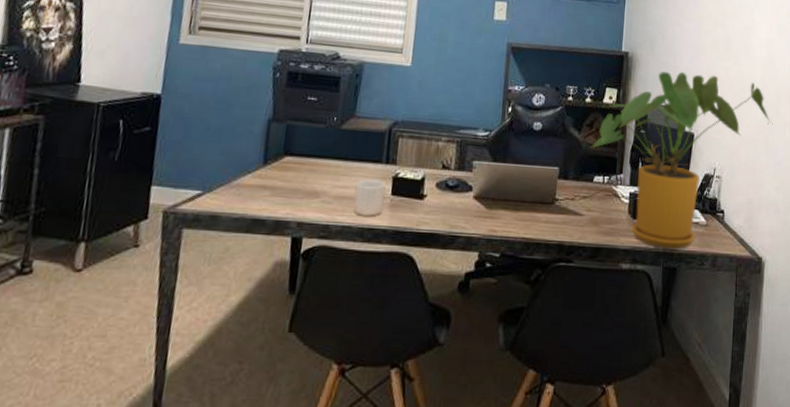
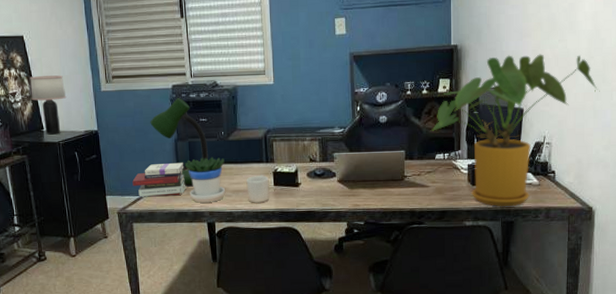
table lamp: none [73,10,129,92] -> present [30,75,67,135]
books: none [194,149,275,196] -> present [132,162,187,197]
desk lamp: none [238,66,313,185] -> present [150,98,209,187]
flowerpot: none [274,148,331,210] -> present [184,156,226,203]

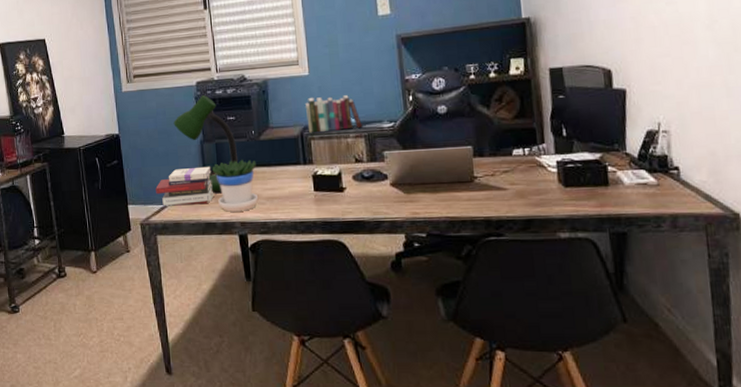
table lamp: present [30,75,67,135] -> none [51,77,87,140]
mug: present [246,175,270,203] -> none [281,179,310,212]
books: none [270,103,317,136] -> present [306,95,362,133]
house plant: present [430,54,600,207] -> none [503,20,732,214]

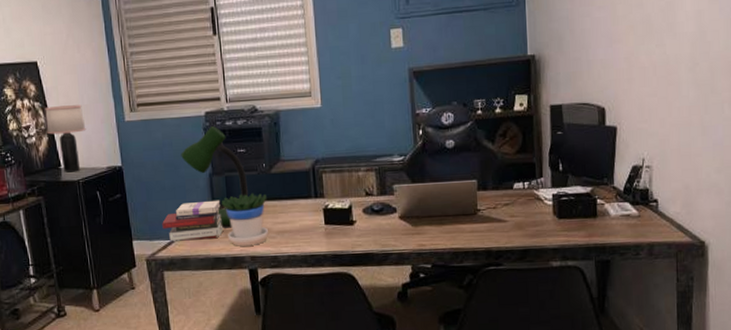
table lamp: none [51,77,87,140] -> present [45,105,86,173]
books: present [306,95,362,133] -> none [318,128,373,167]

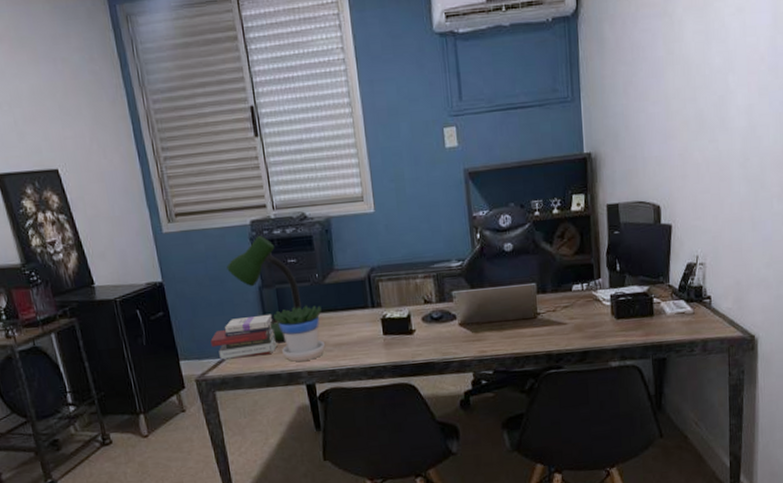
table lamp: present [45,105,86,173] -> none [71,216,120,291]

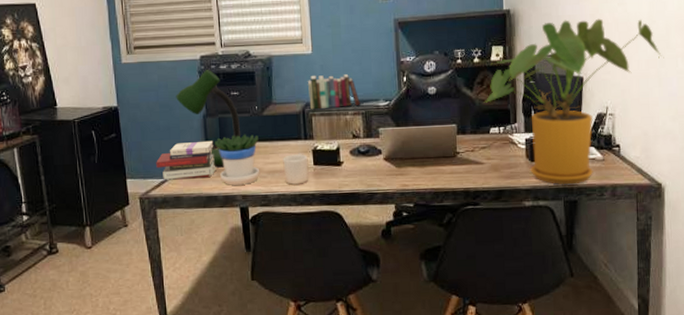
mug: none [349,323,379,357] -> present [283,154,309,185]
books: none [372,234,431,275] -> present [308,74,360,110]
house plant: none [565,158,759,342] -> present [484,18,664,185]

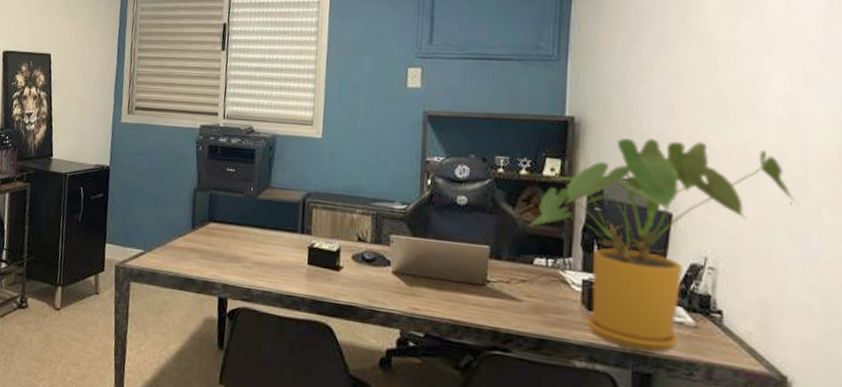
books: present [156,140,218,180] -> none [137,214,201,258]
desk lamp: present [176,70,242,168] -> none [169,141,232,249]
flowerpot: present [214,134,260,185] -> none [201,215,250,273]
mug: present [283,154,309,185] -> none [272,247,303,284]
books: present [308,74,360,110] -> none [312,162,371,205]

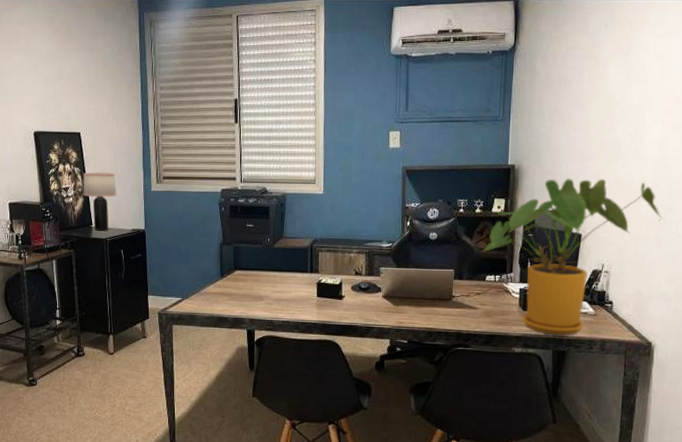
table lamp: none [46,98,83,165] -> present [83,172,117,231]

